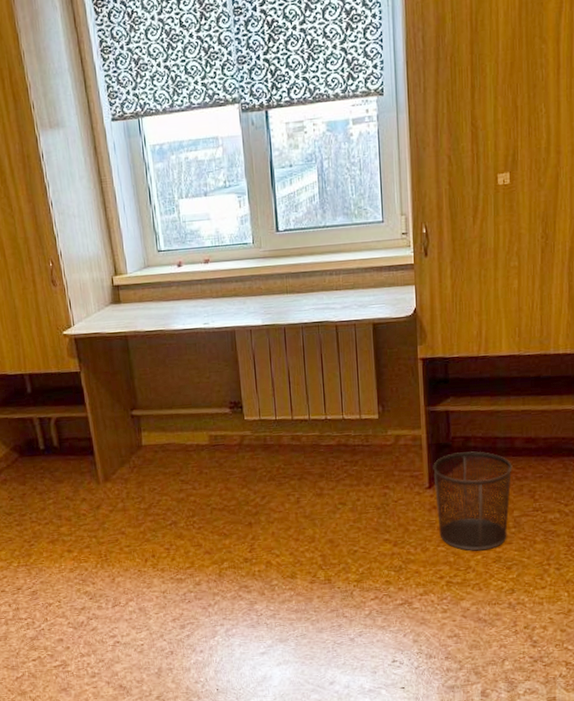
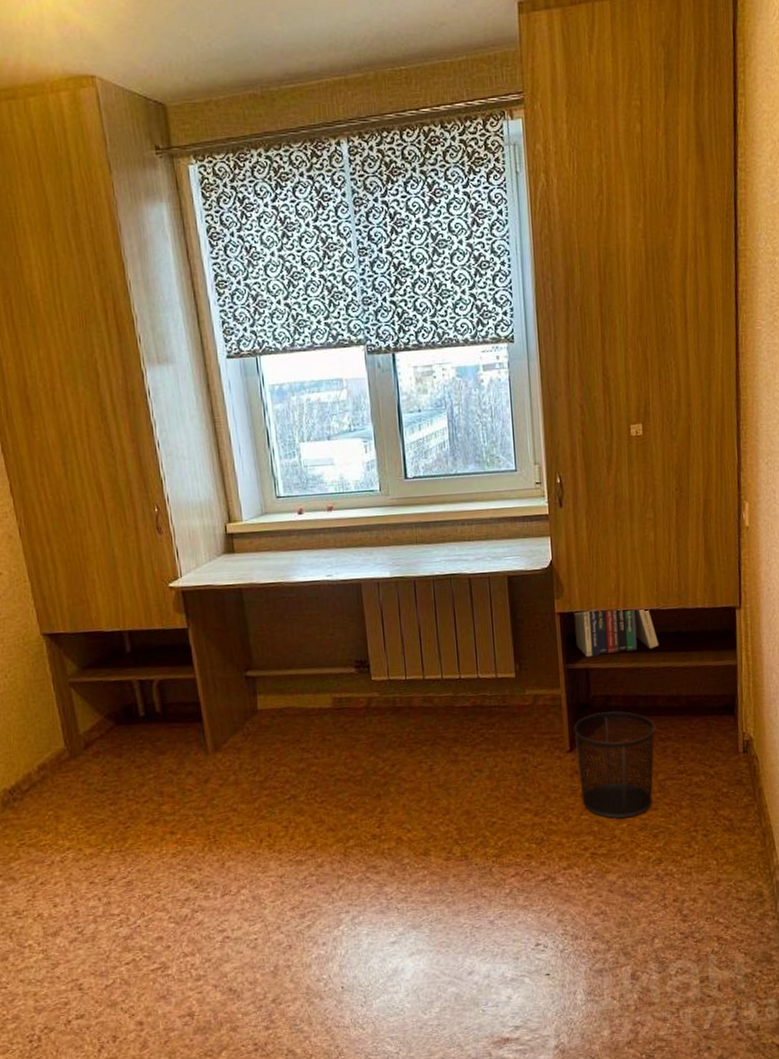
books: none [436,355,519,400] -> present [573,609,659,657]

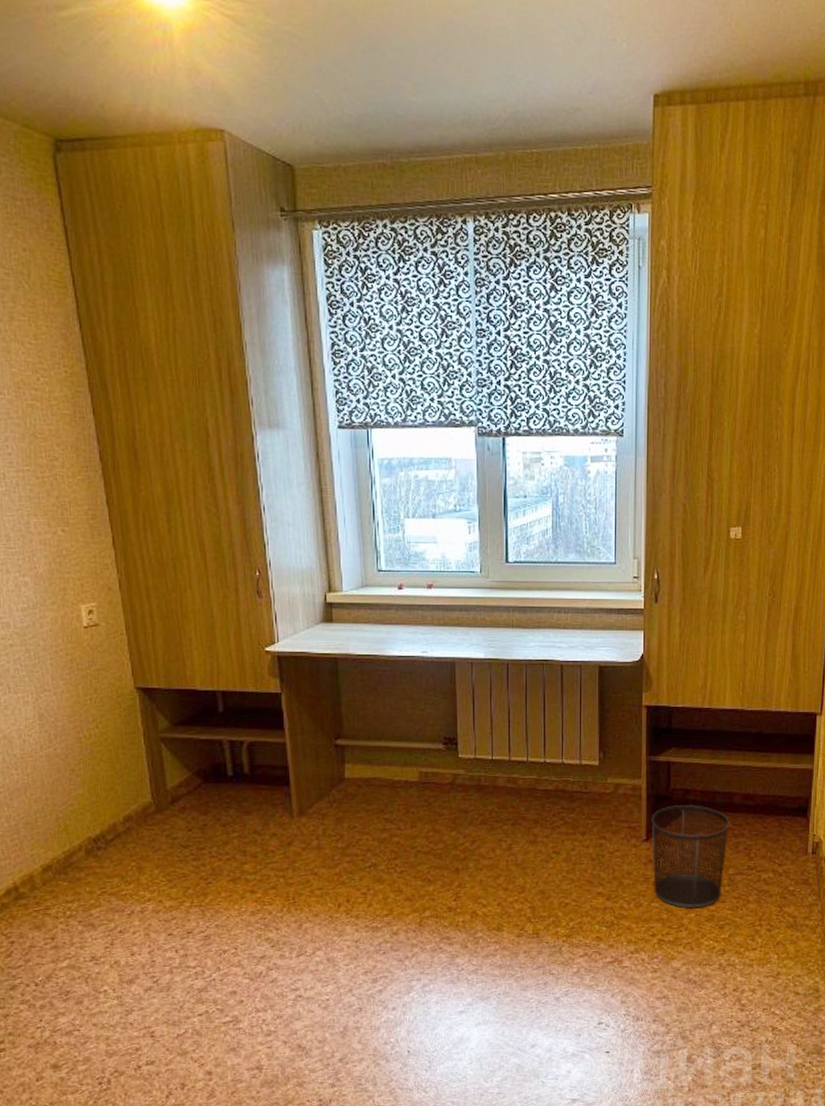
books: present [573,609,659,657] -> none [660,704,740,750]

